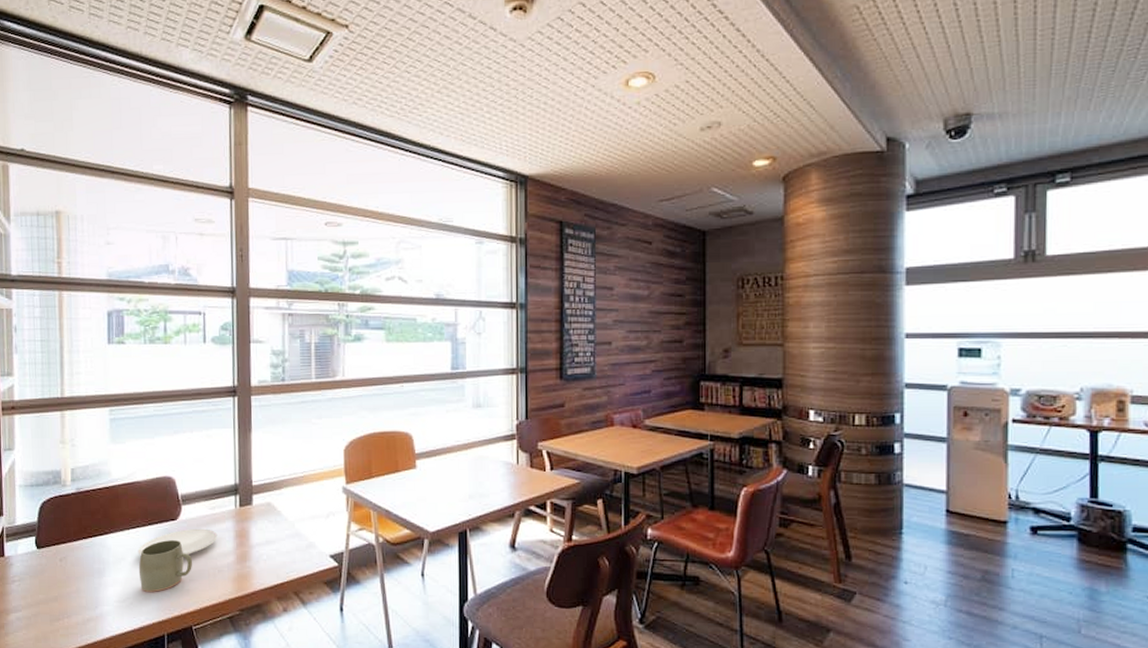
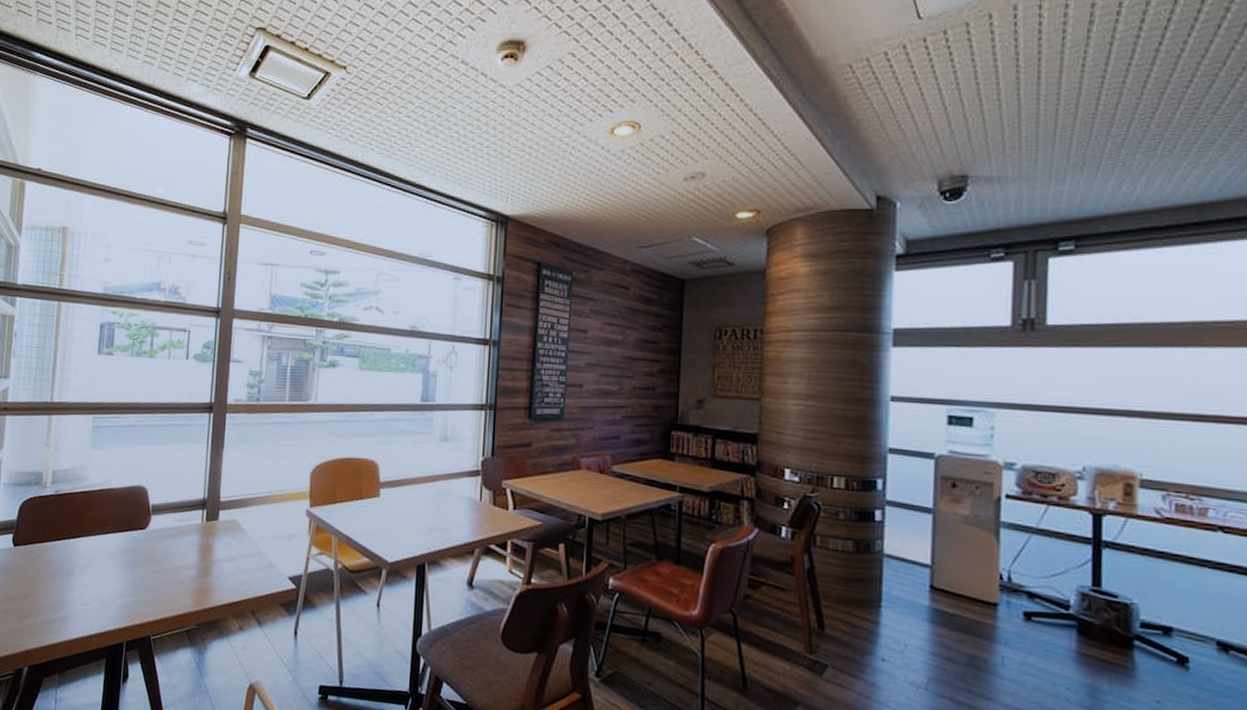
plate: present [138,528,218,556] -> none [106,539,183,564]
mug: present [138,540,193,592] -> none [105,548,157,599]

